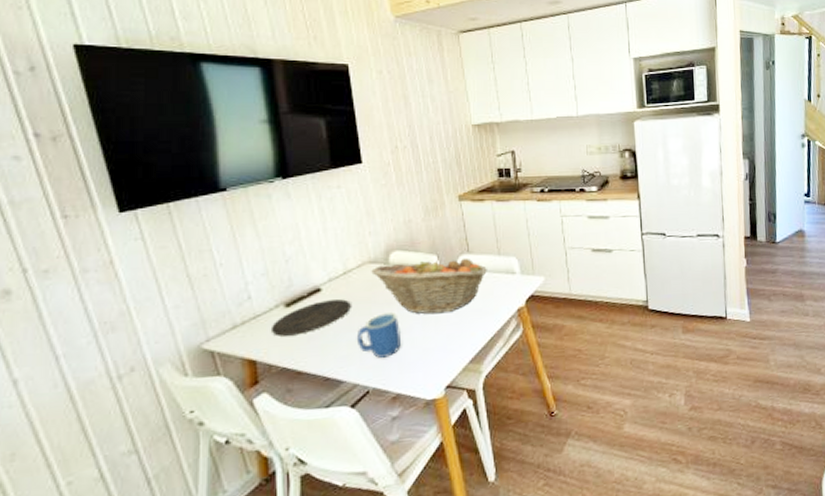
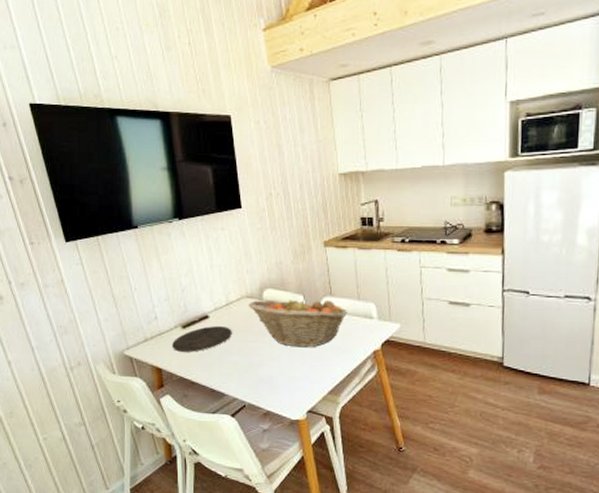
mug: present [356,313,401,358] -> none [236,342,271,380]

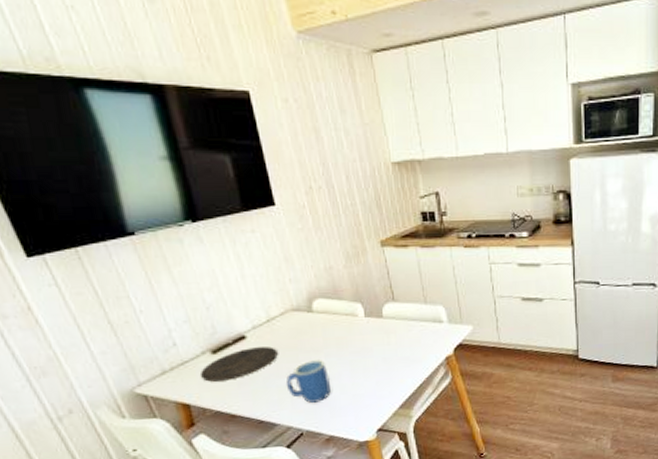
mug: none [236,342,271,380] -> present [285,360,331,403]
fruit basket: present [248,296,347,348] -> none [295,304,414,362]

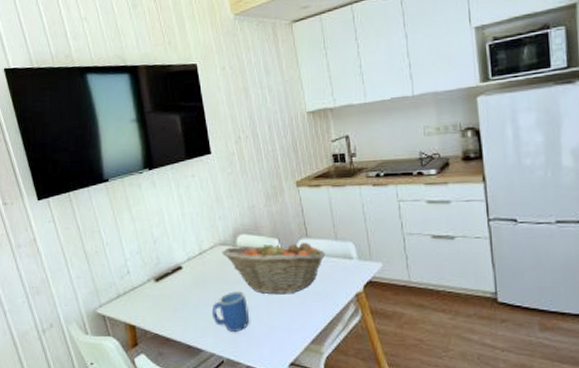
plate: present [199,347,278,382] -> none [144,277,206,307]
fruit basket: none [295,304,414,362] -> present [222,240,325,295]

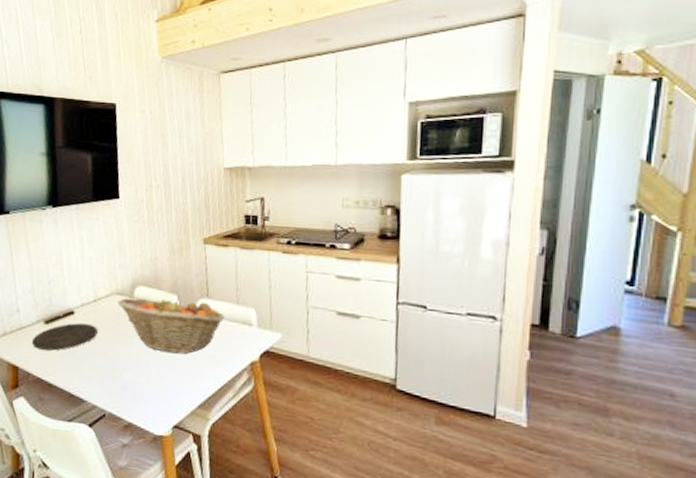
plate: none [144,277,206,307] -> present [31,323,98,351]
mug: present [211,291,249,332] -> none [99,344,138,386]

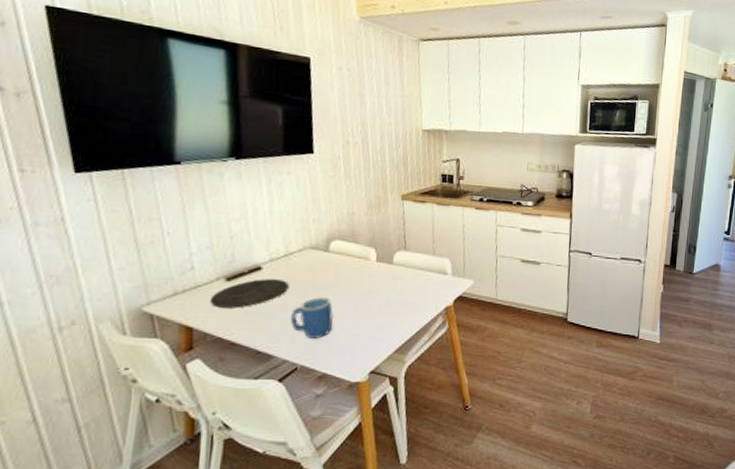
mug: none [99,344,138,386] -> present [290,297,333,339]
fruit basket: present [117,297,224,355] -> none [311,250,421,304]

